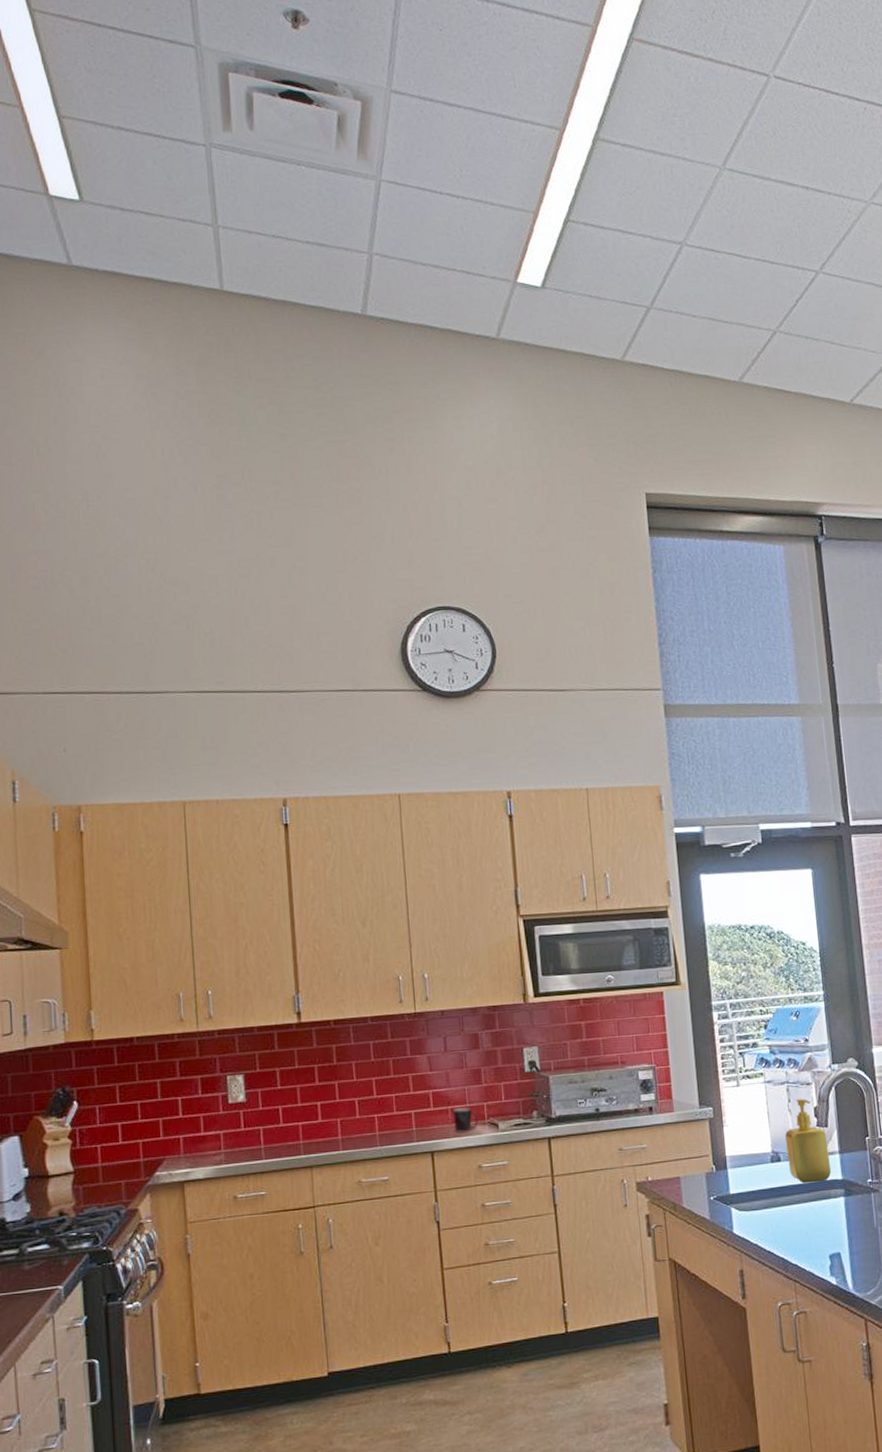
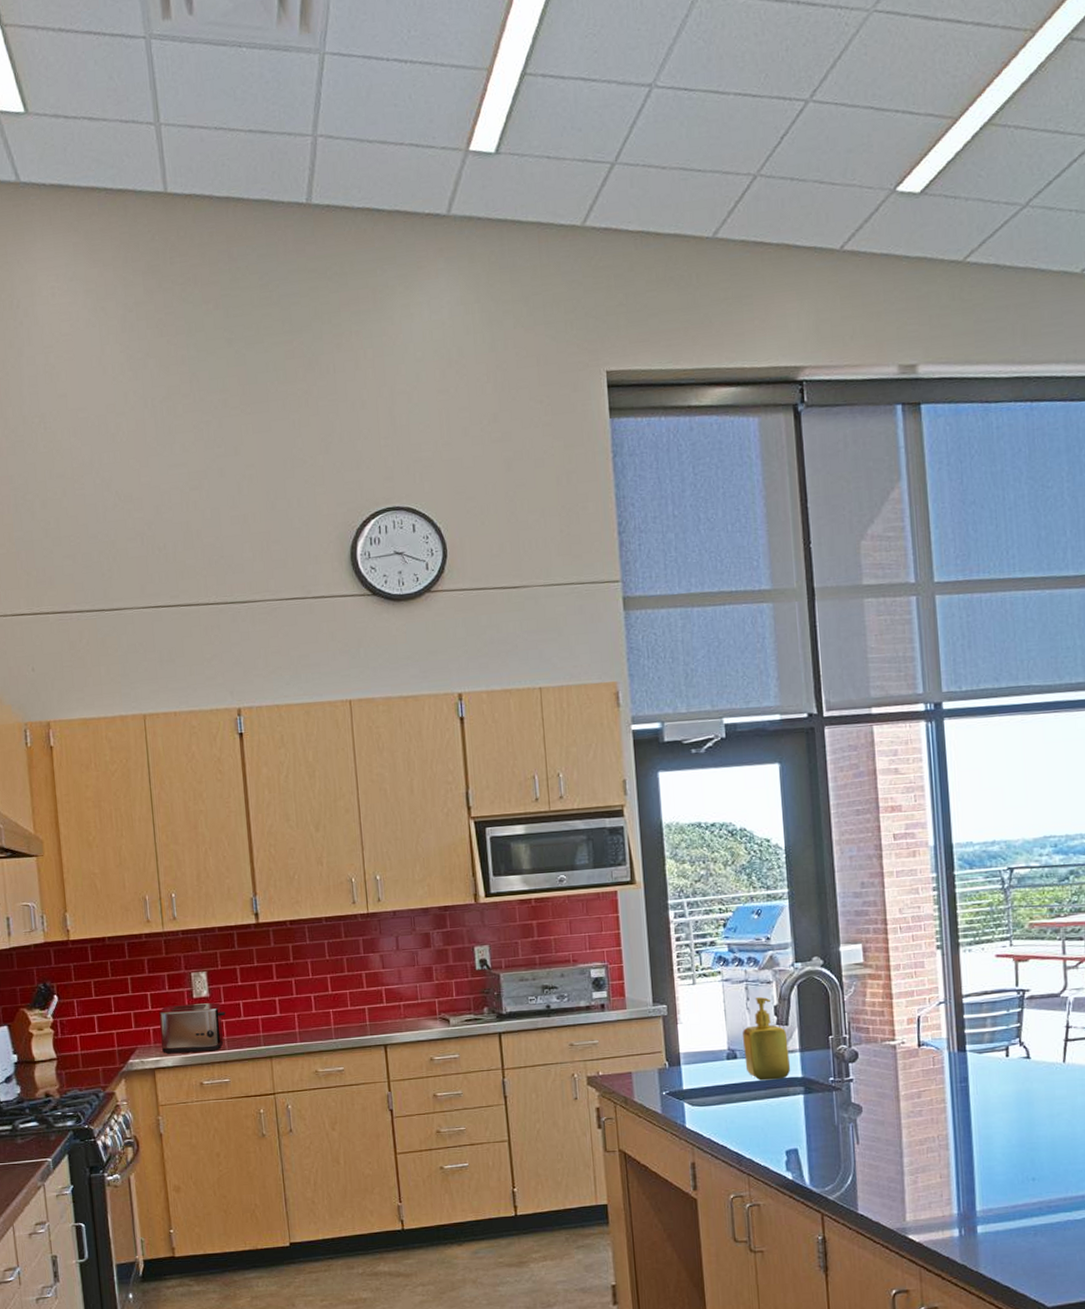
toaster: none [189,1108,264,1166] -> present [158,1002,226,1054]
mug: present [452,1107,478,1134] -> none [404,1003,430,1028]

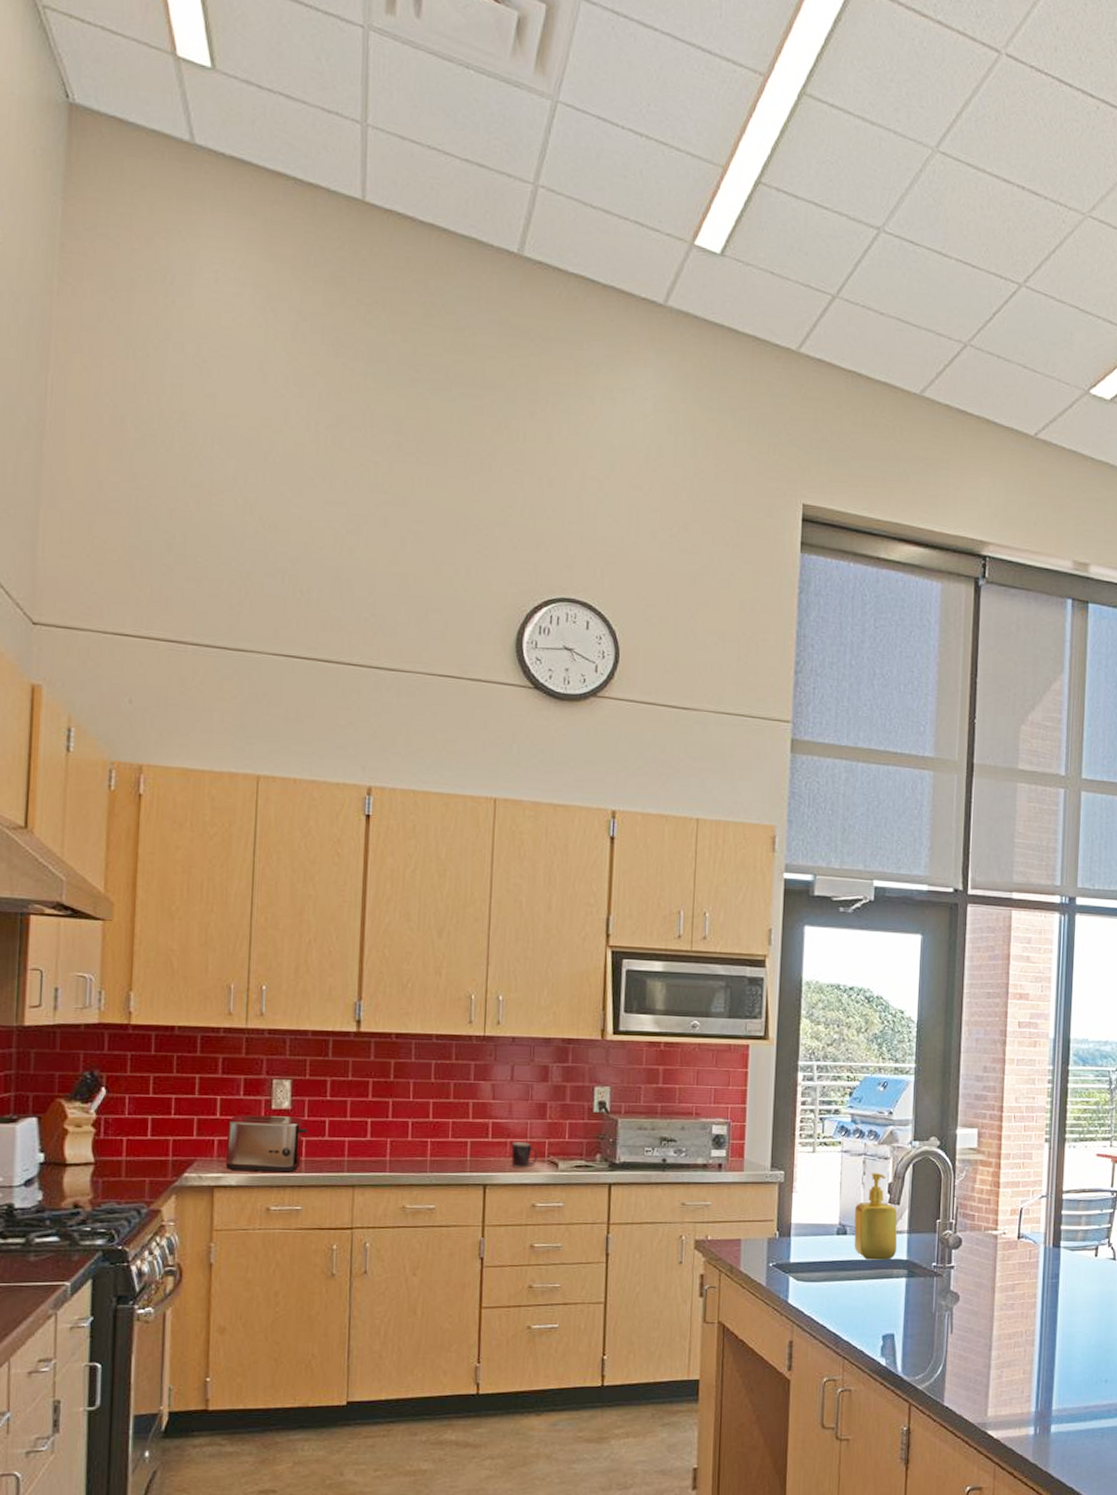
mug: none [404,1003,430,1028] -> present [510,1142,538,1169]

